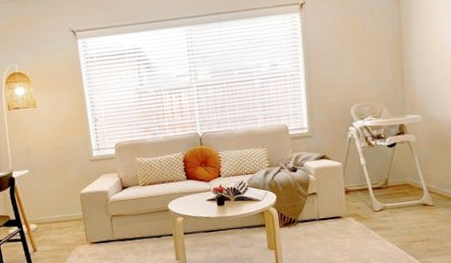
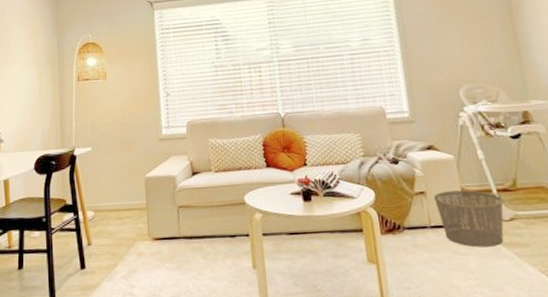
basket: none [323,189,377,233] -> present [434,190,504,248]

